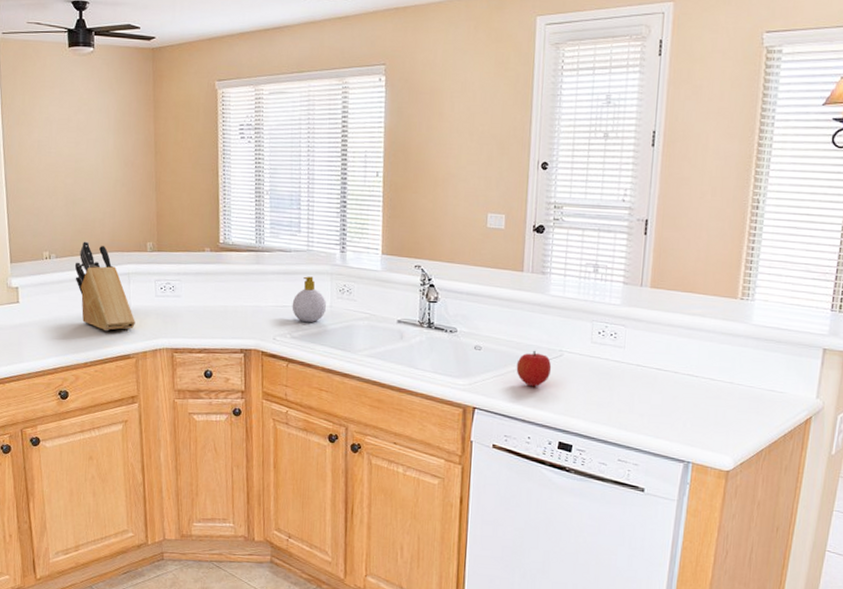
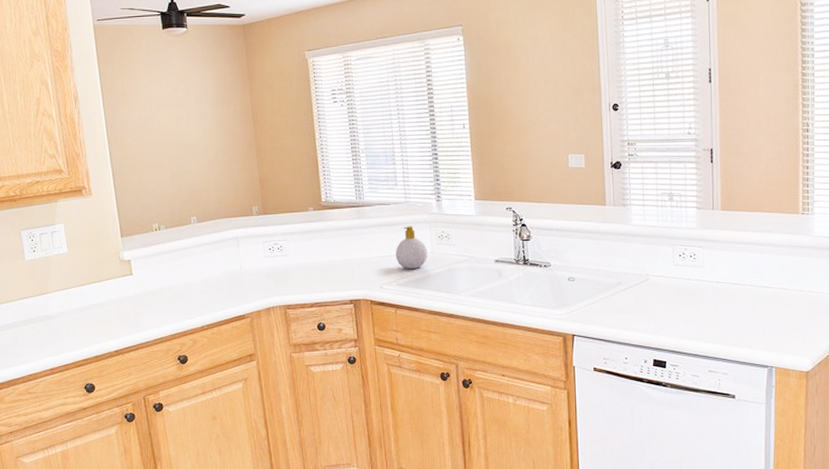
knife block: present [74,241,135,332] -> none [184,211,247,295]
fruit: present [516,350,552,387] -> none [608,276,640,311]

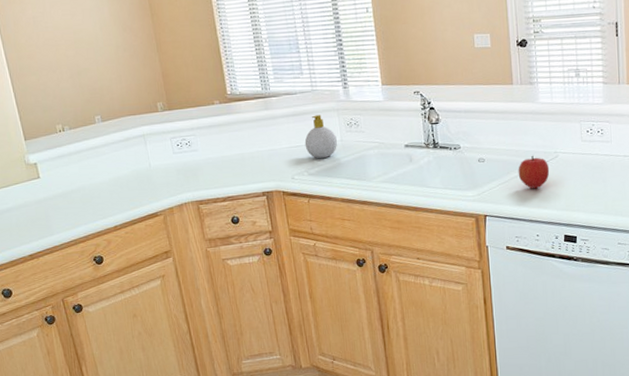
fruit: none [608,276,640,311] -> present [518,155,550,189]

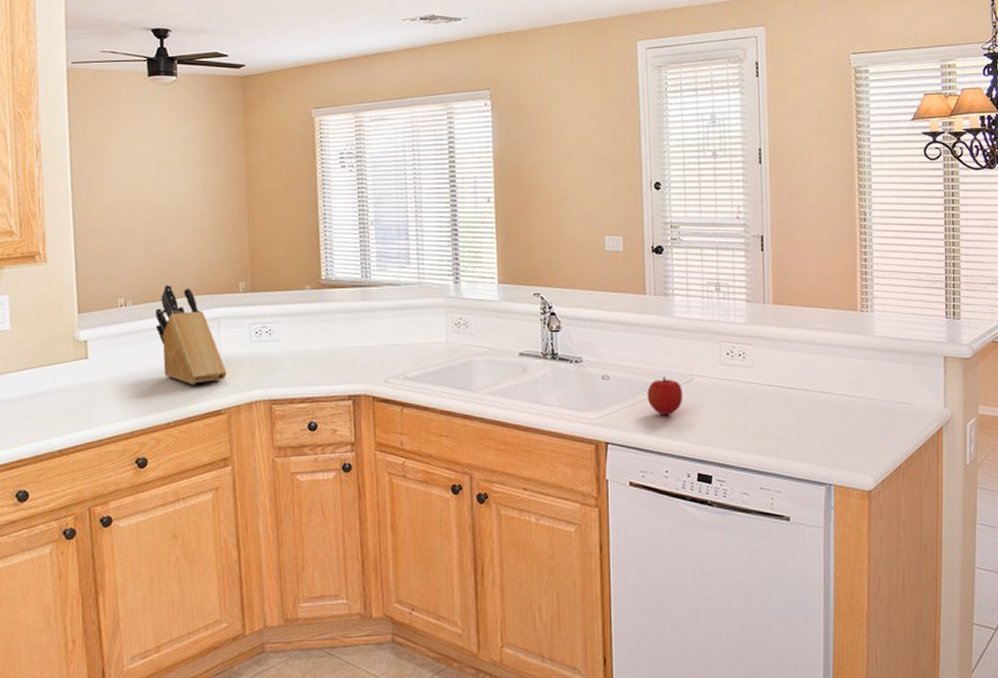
knife block: none [89,109,158,194] -> present [155,285,227,385]
soap bottle: present [304,115,337,158] -> none [404,311,441,360]

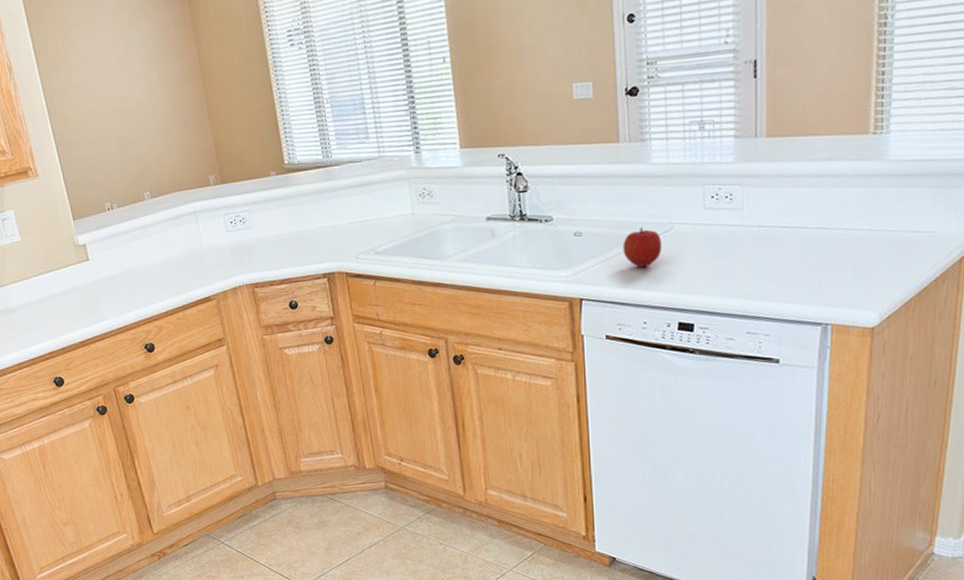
knife block: present [155,285,227,385] -> none [138,185,210,276]

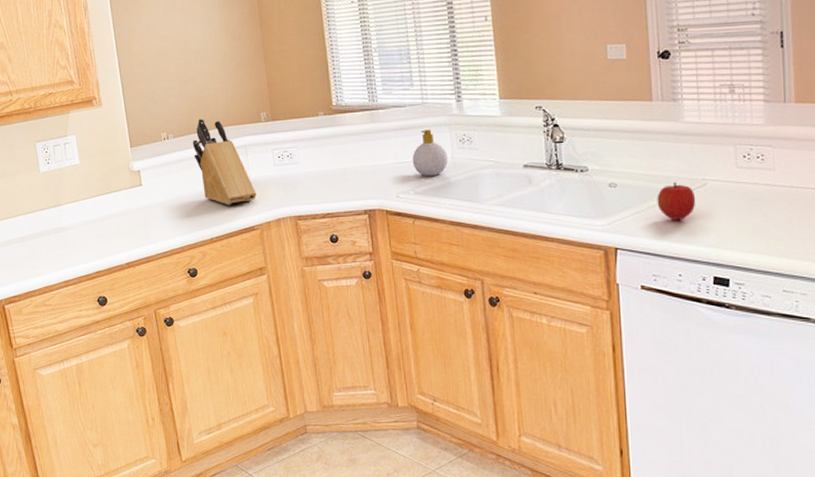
knife block: none [138,185,210,276] -> present [192,118,257,206]
soap bottle: none [370,184,408,235] -> present [412,129,447,176]

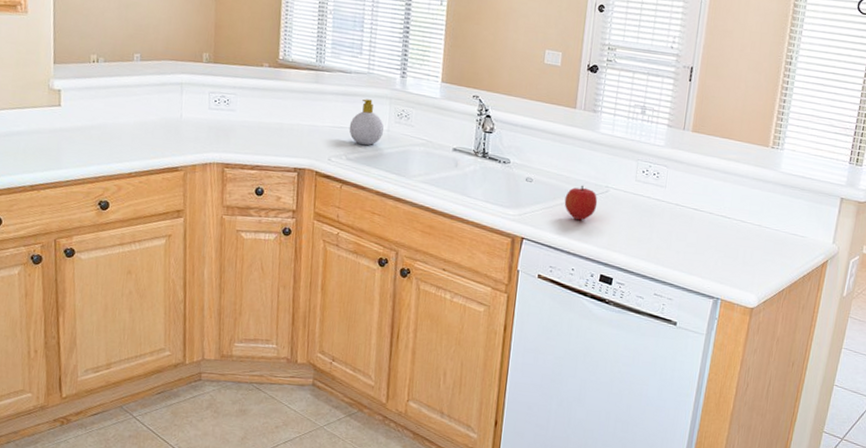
knife block: present [192,118,257,206] -> none [123,47,186,142]

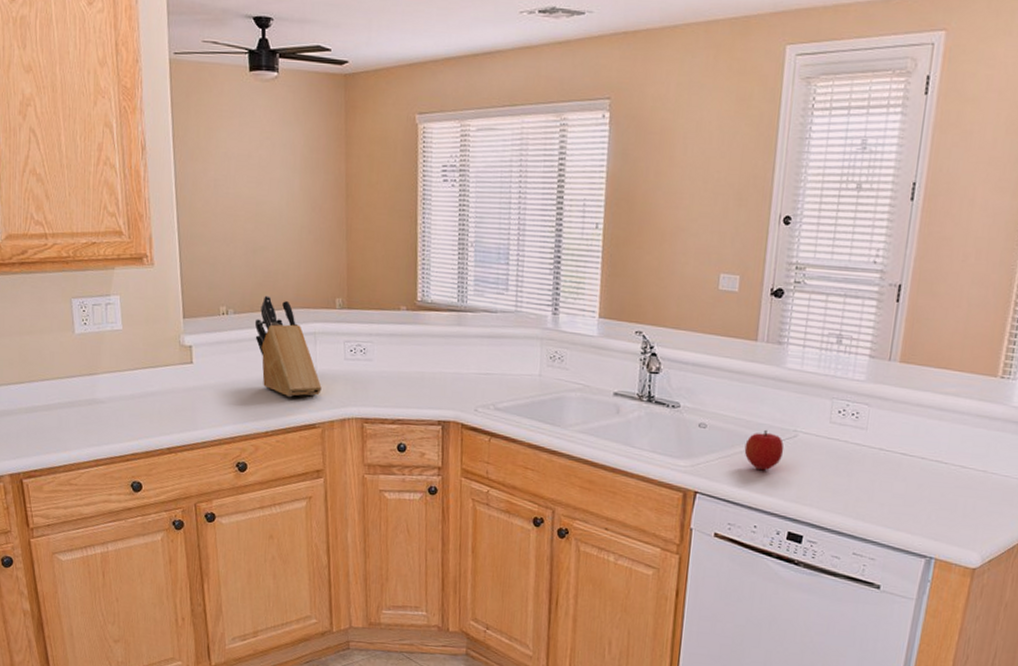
knife block: none [123,47,186,142] -> present [254,295,322,398]
soap bottle: present [349,99,384,145] -> none [496,340,535,393]

